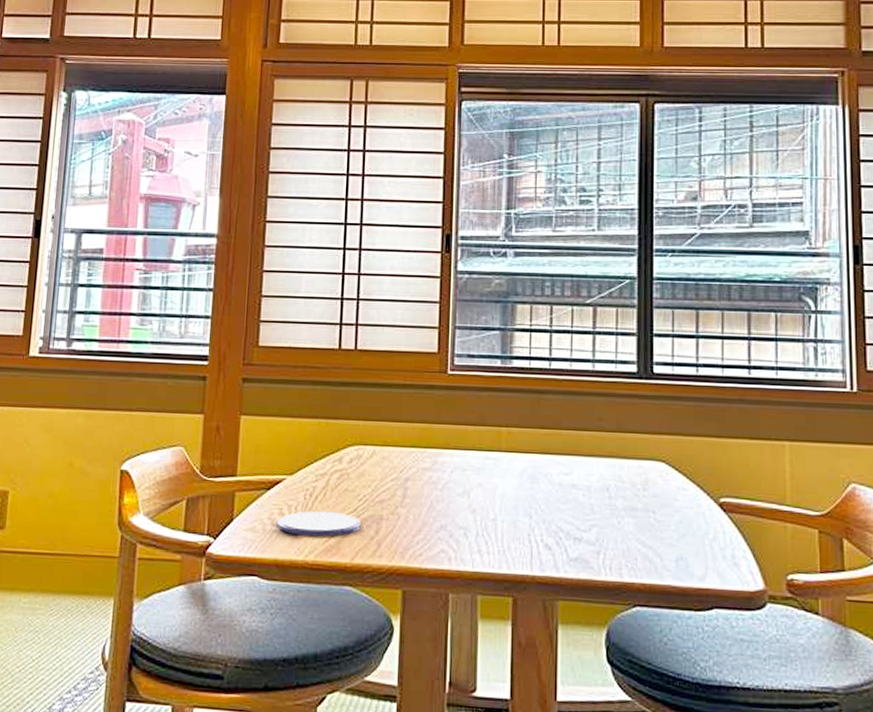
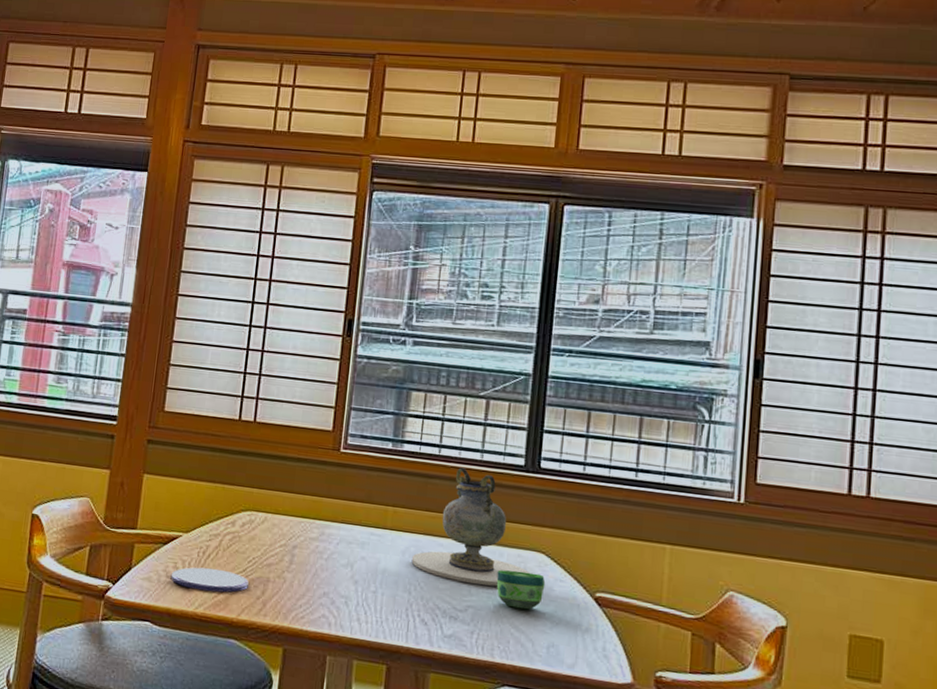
decorative vase: none [530,380,652,502] -> present [411,467,530,587]
cup: none [619,482,669,523] -> present [496,570,546,609]

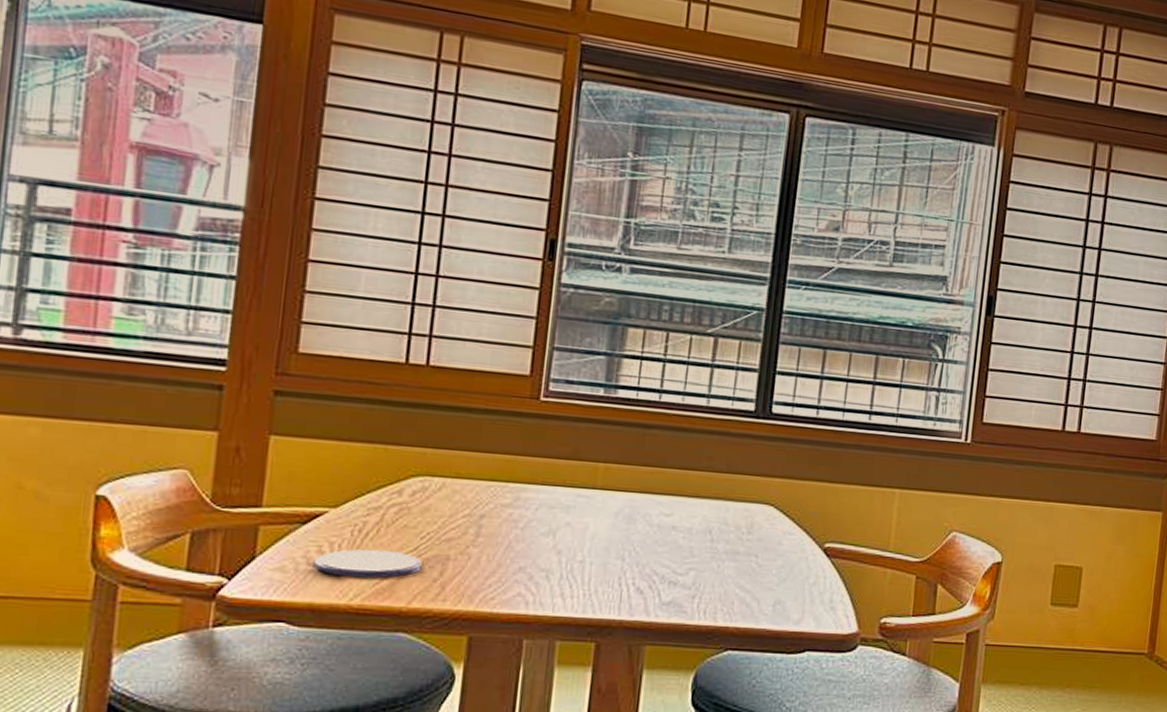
decorative vase: present [411,467,530,587] -> none [625,415,757,545]
cup: present [496,570,546,609] -> none [721,526,774,567]

